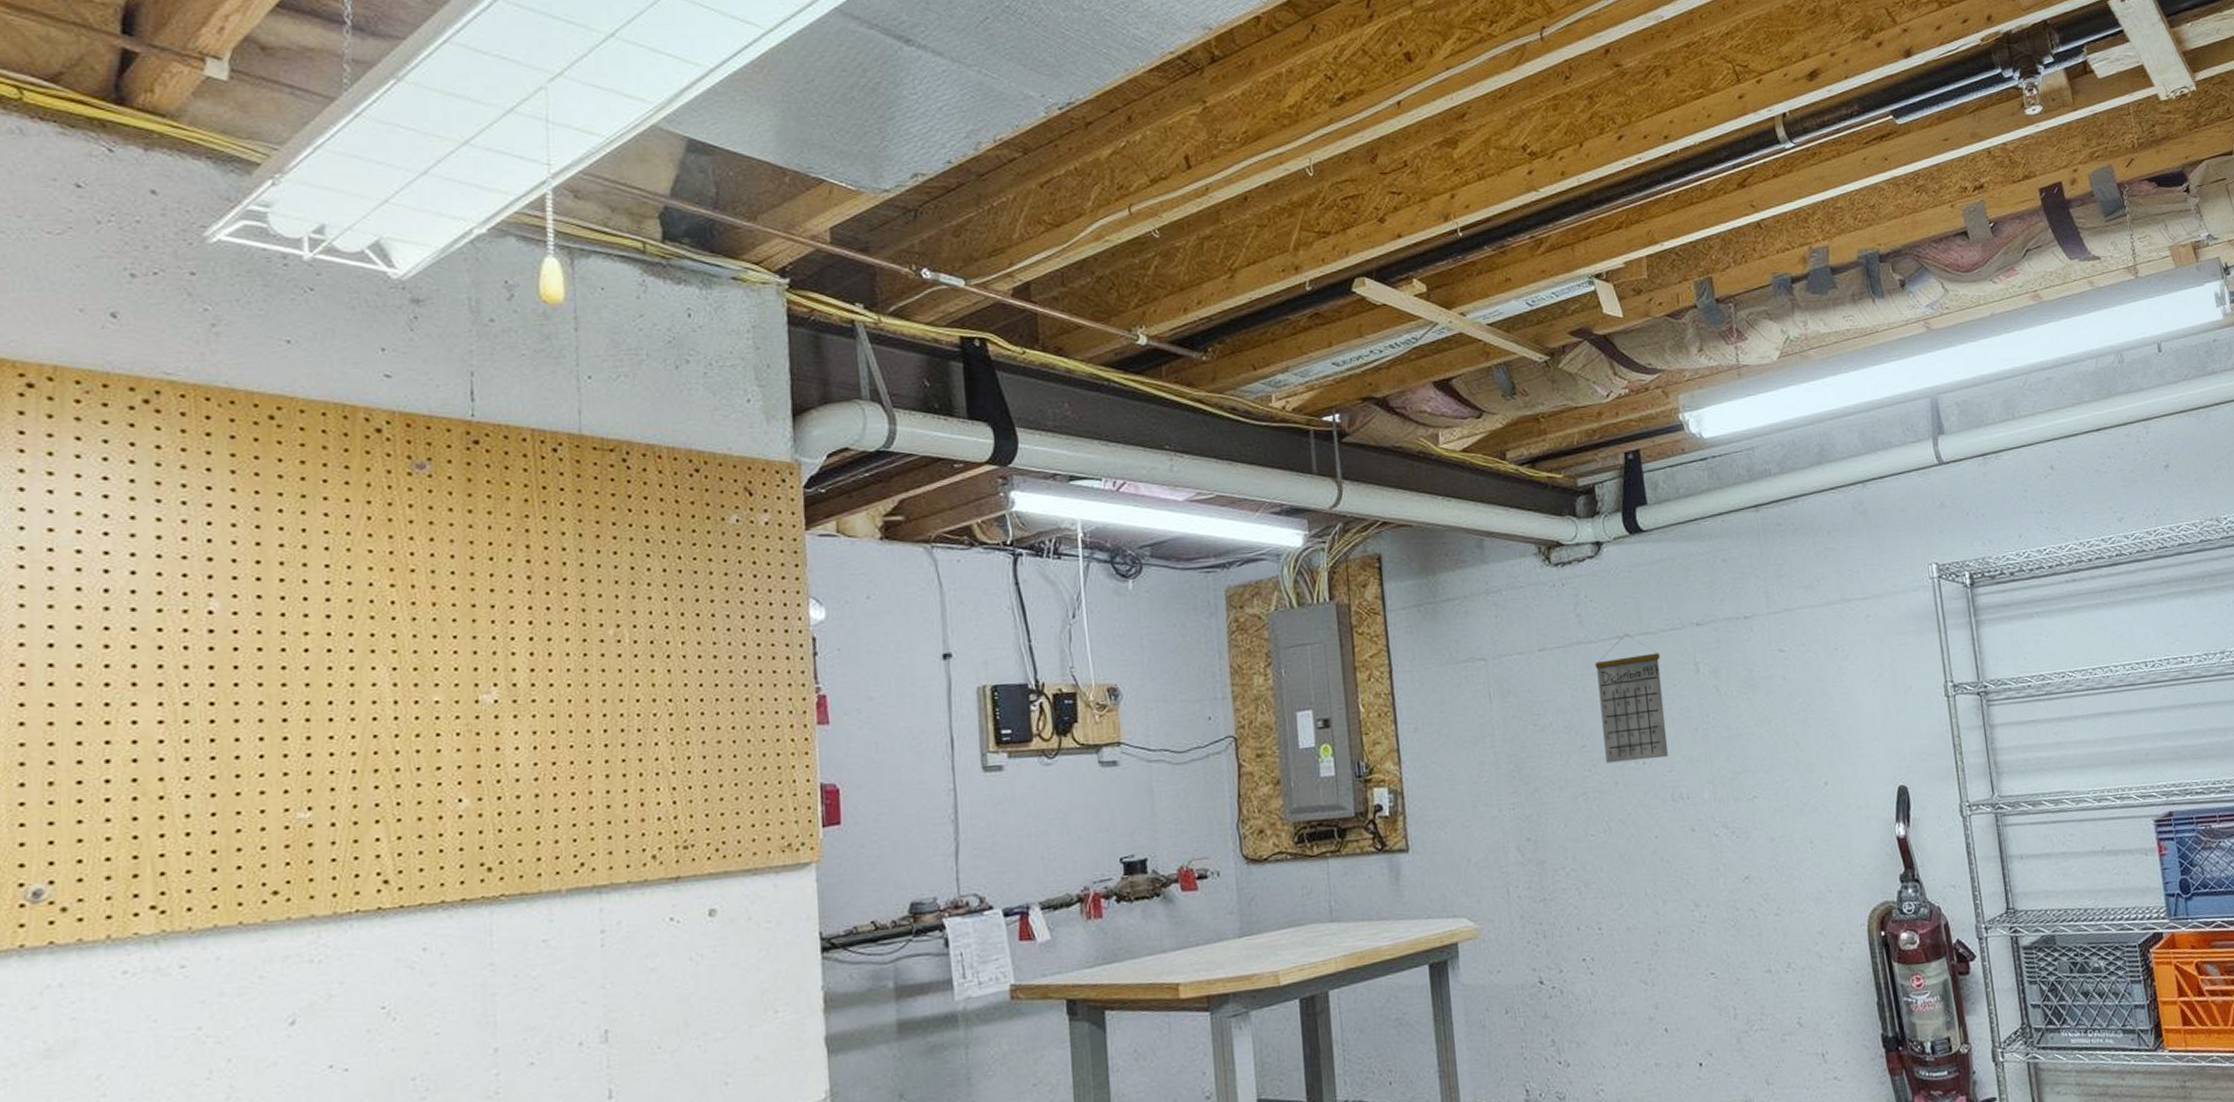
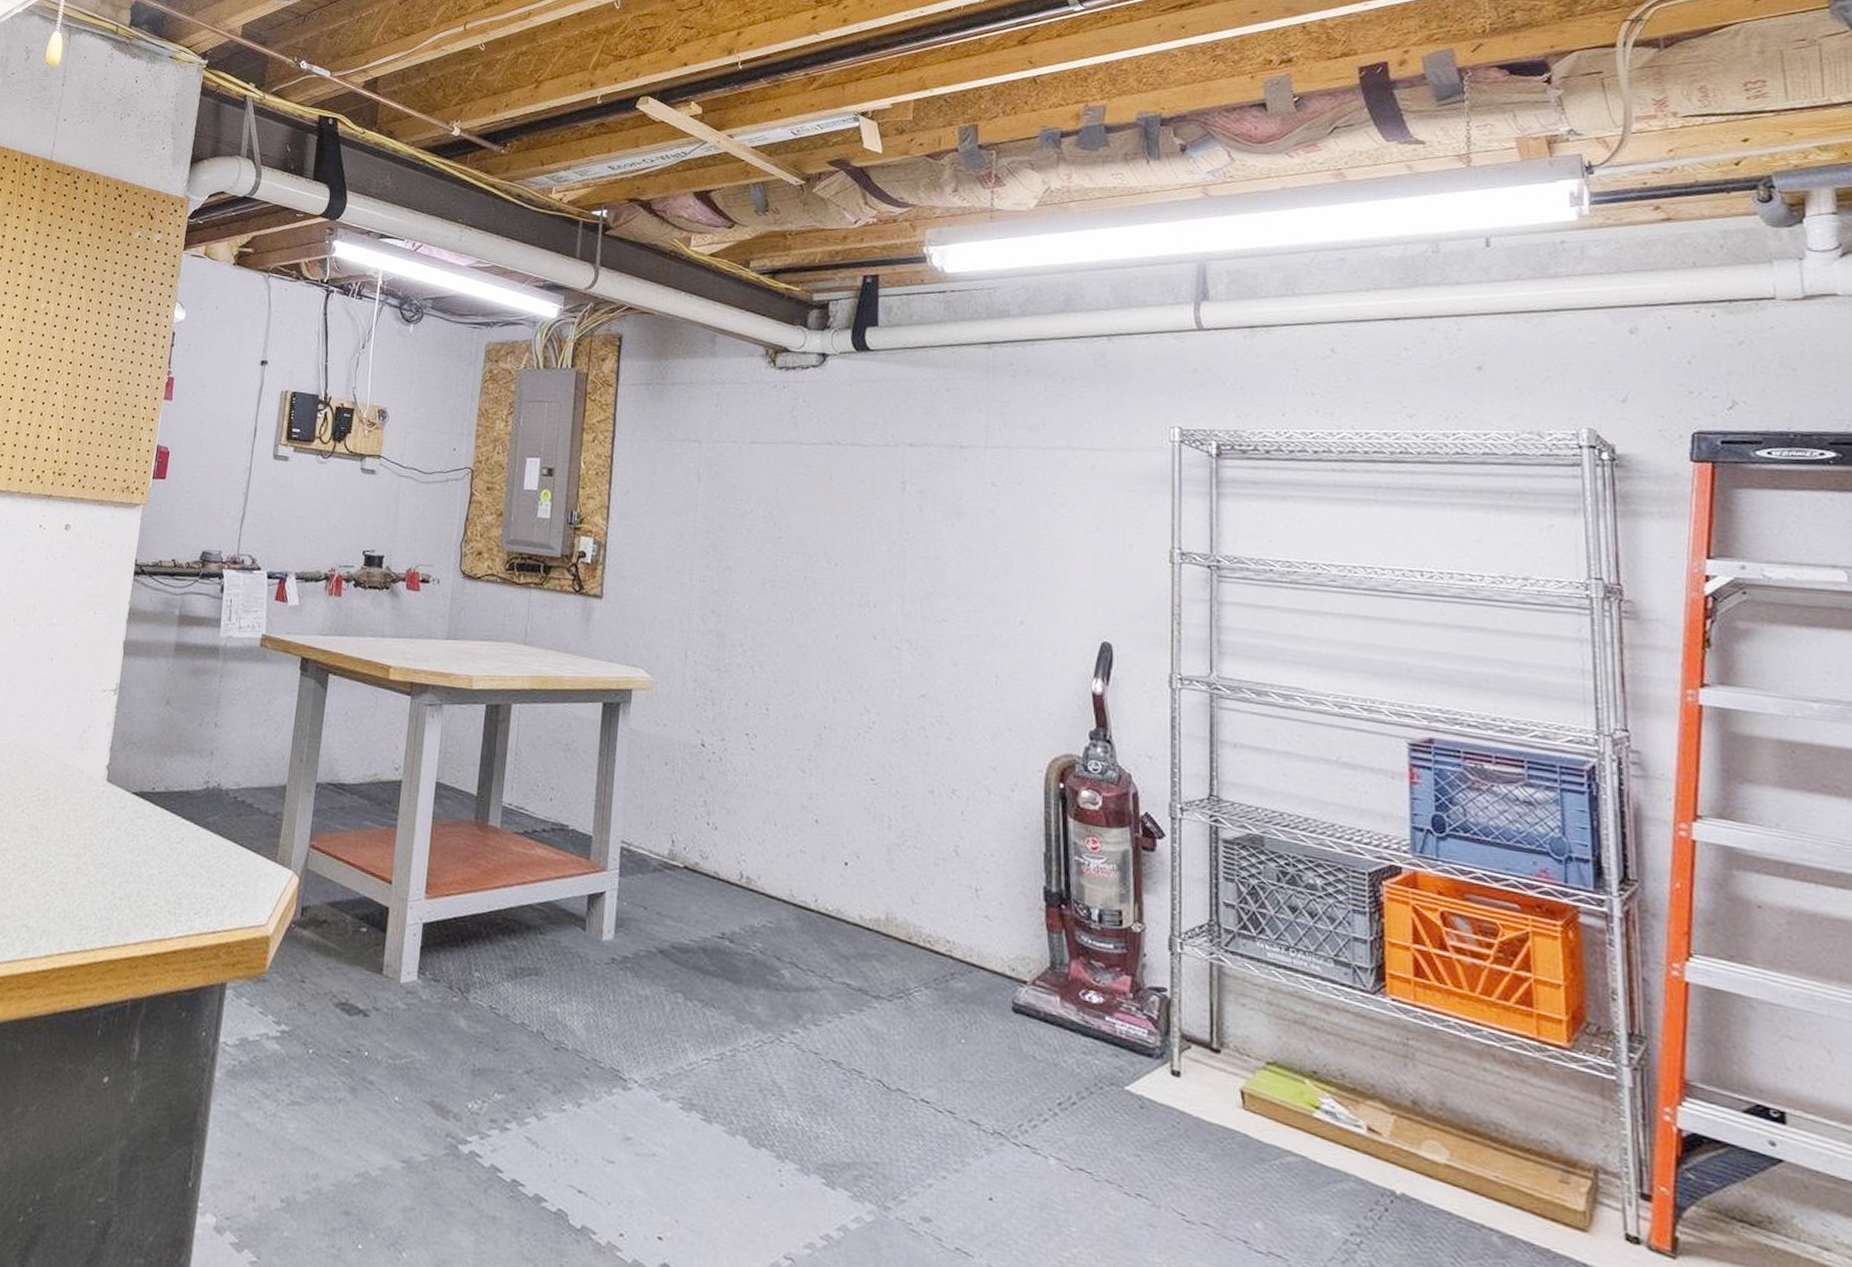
calendar: present [1595,634,1669,764] -> none [799,442,868,564]

